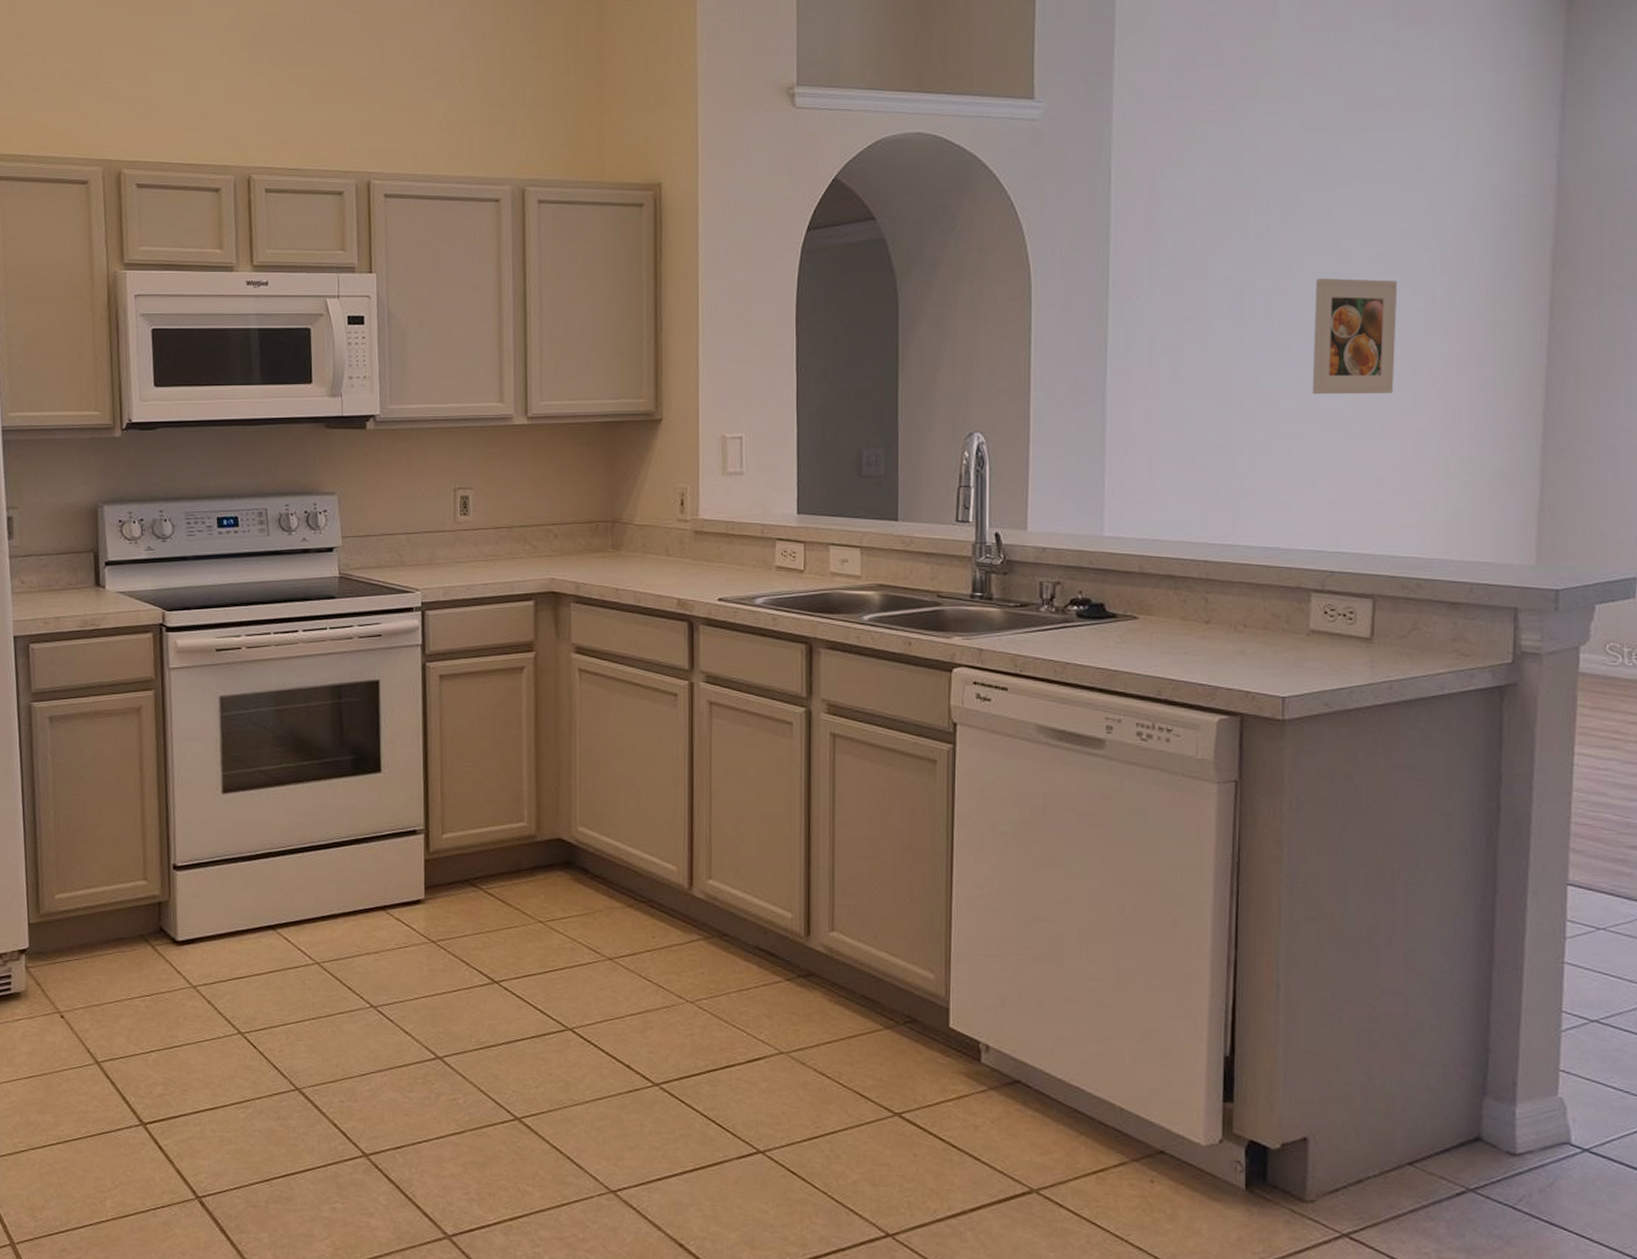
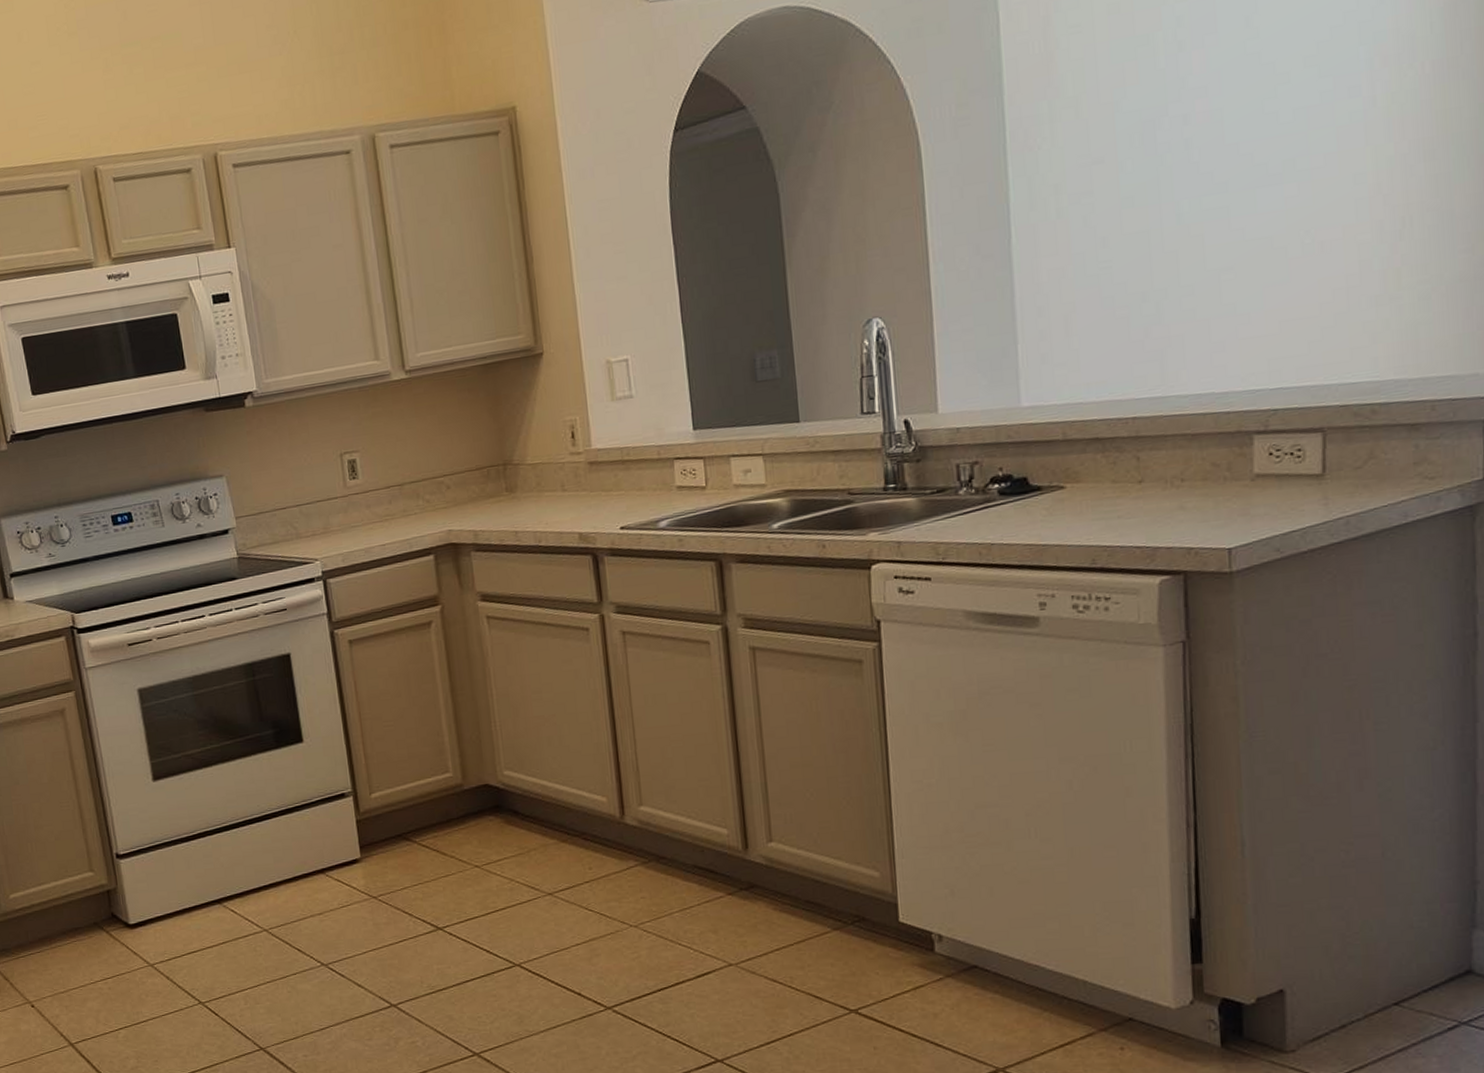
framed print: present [1312,278,1398,395] -> none [1237,83,1334,223]

